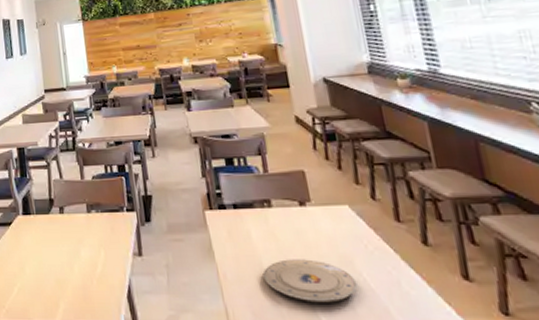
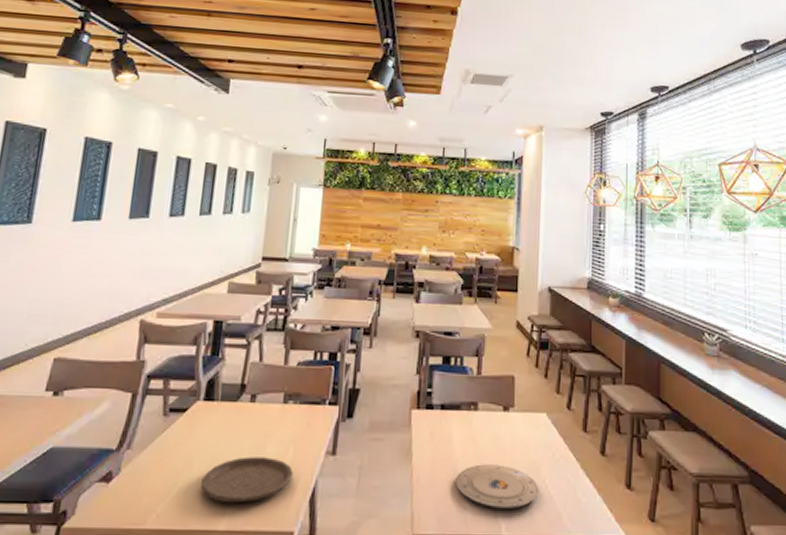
plate: none [34,260,108,300] -> present [201,457,293,503]

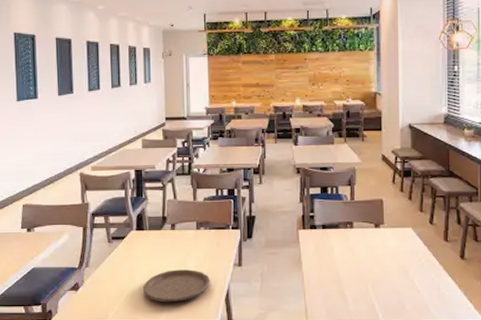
plate: present [455,464,539,509] -> none [338,269,409,302]

